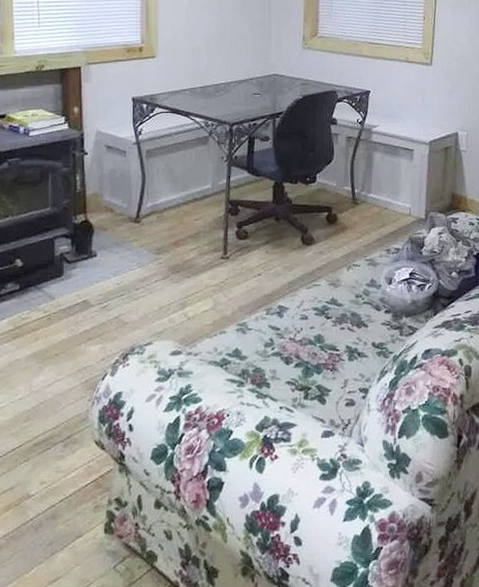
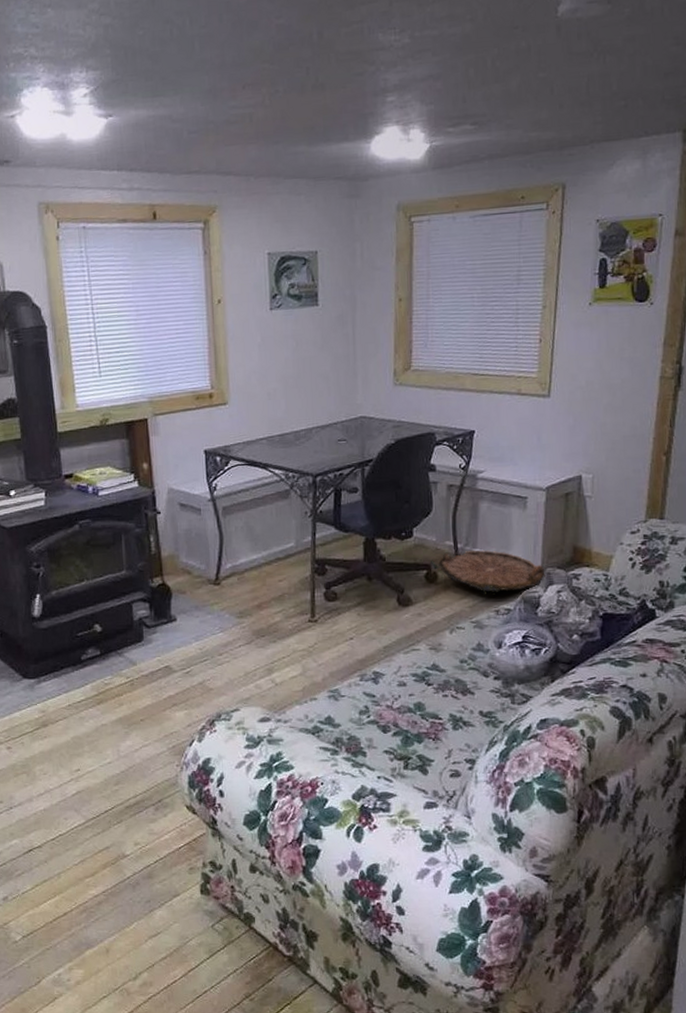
woven basket: none [330,195,429,235] -> present [429,550,545,595]

